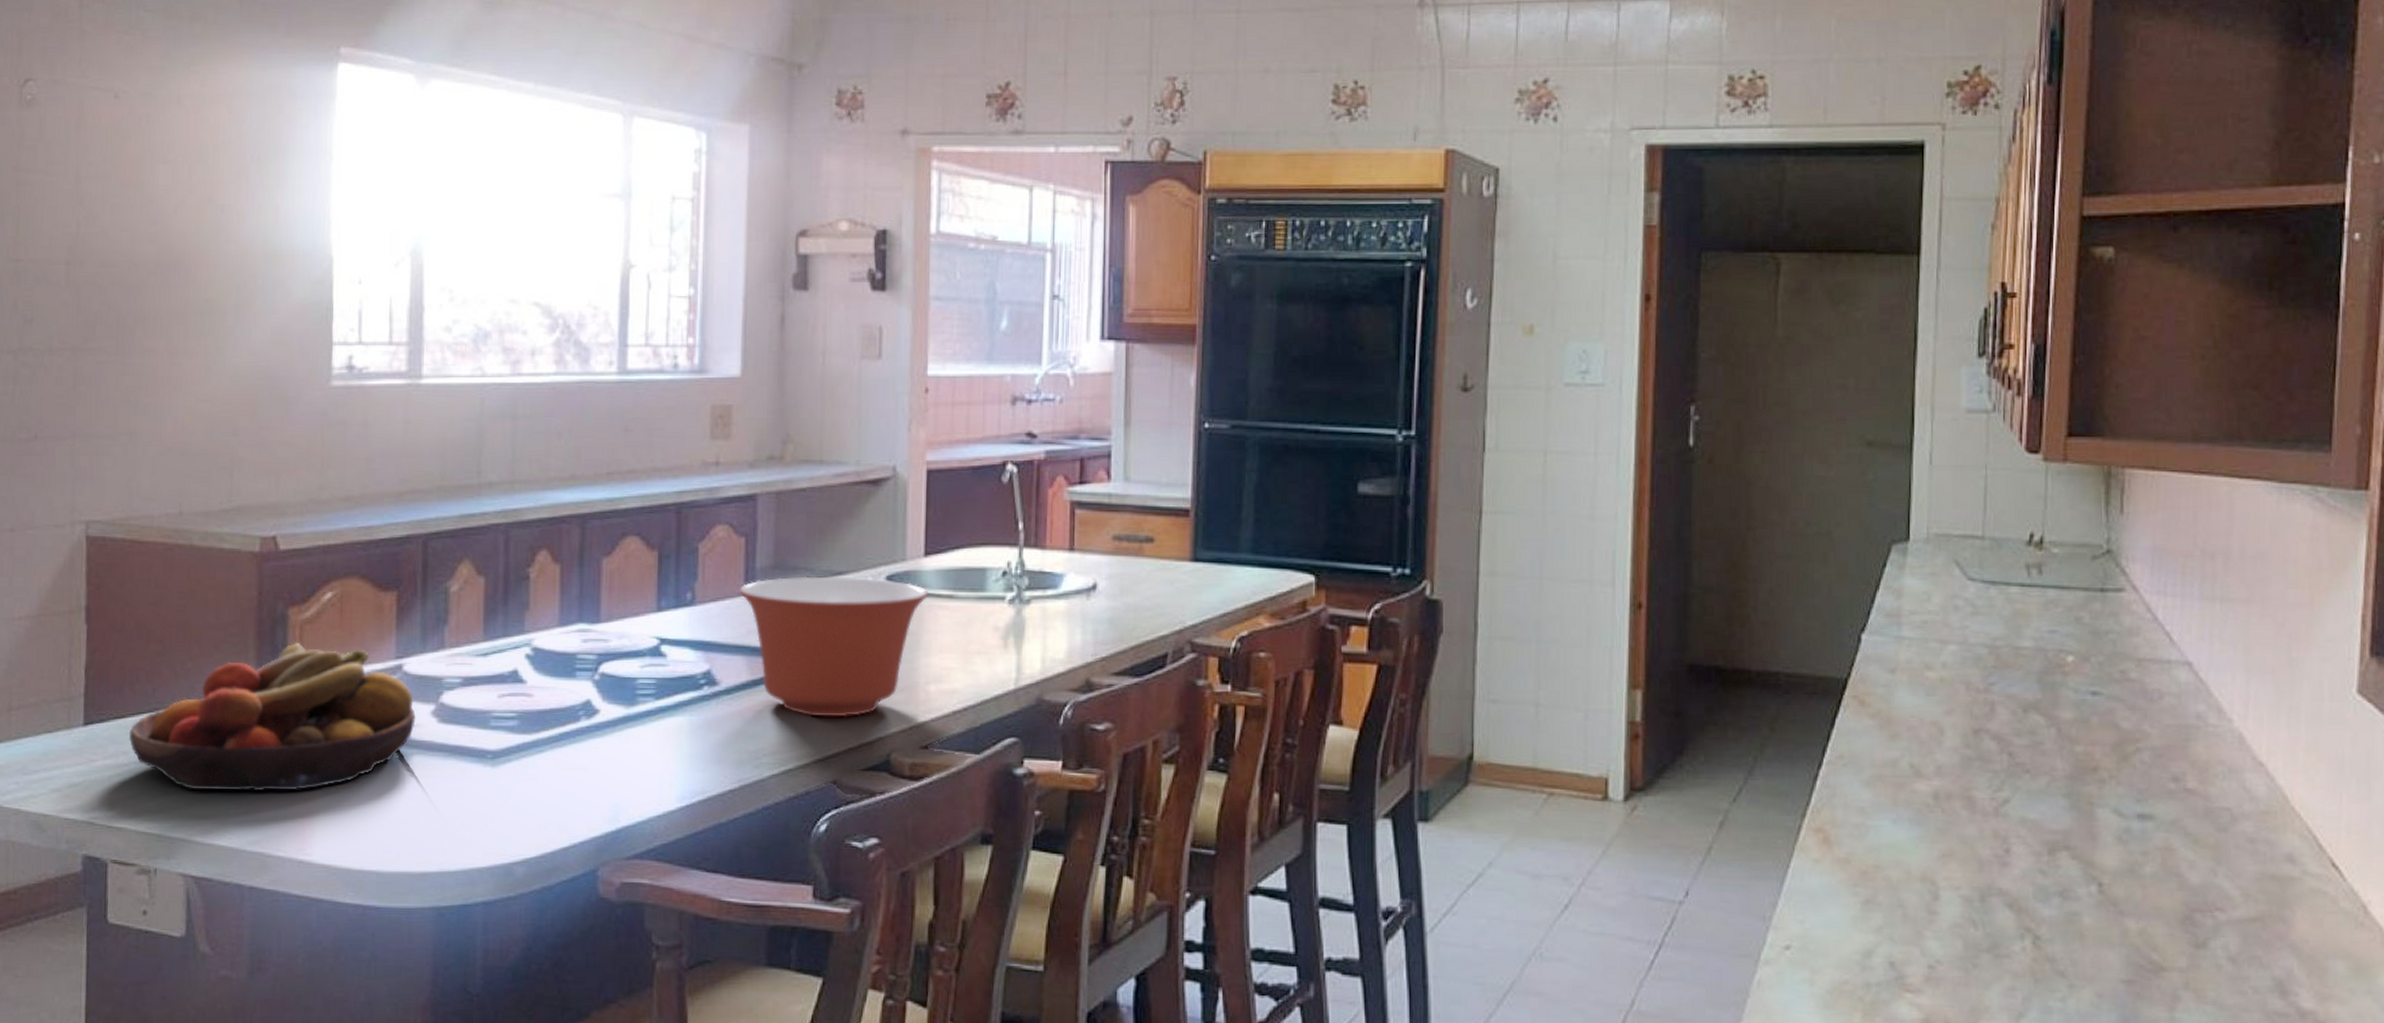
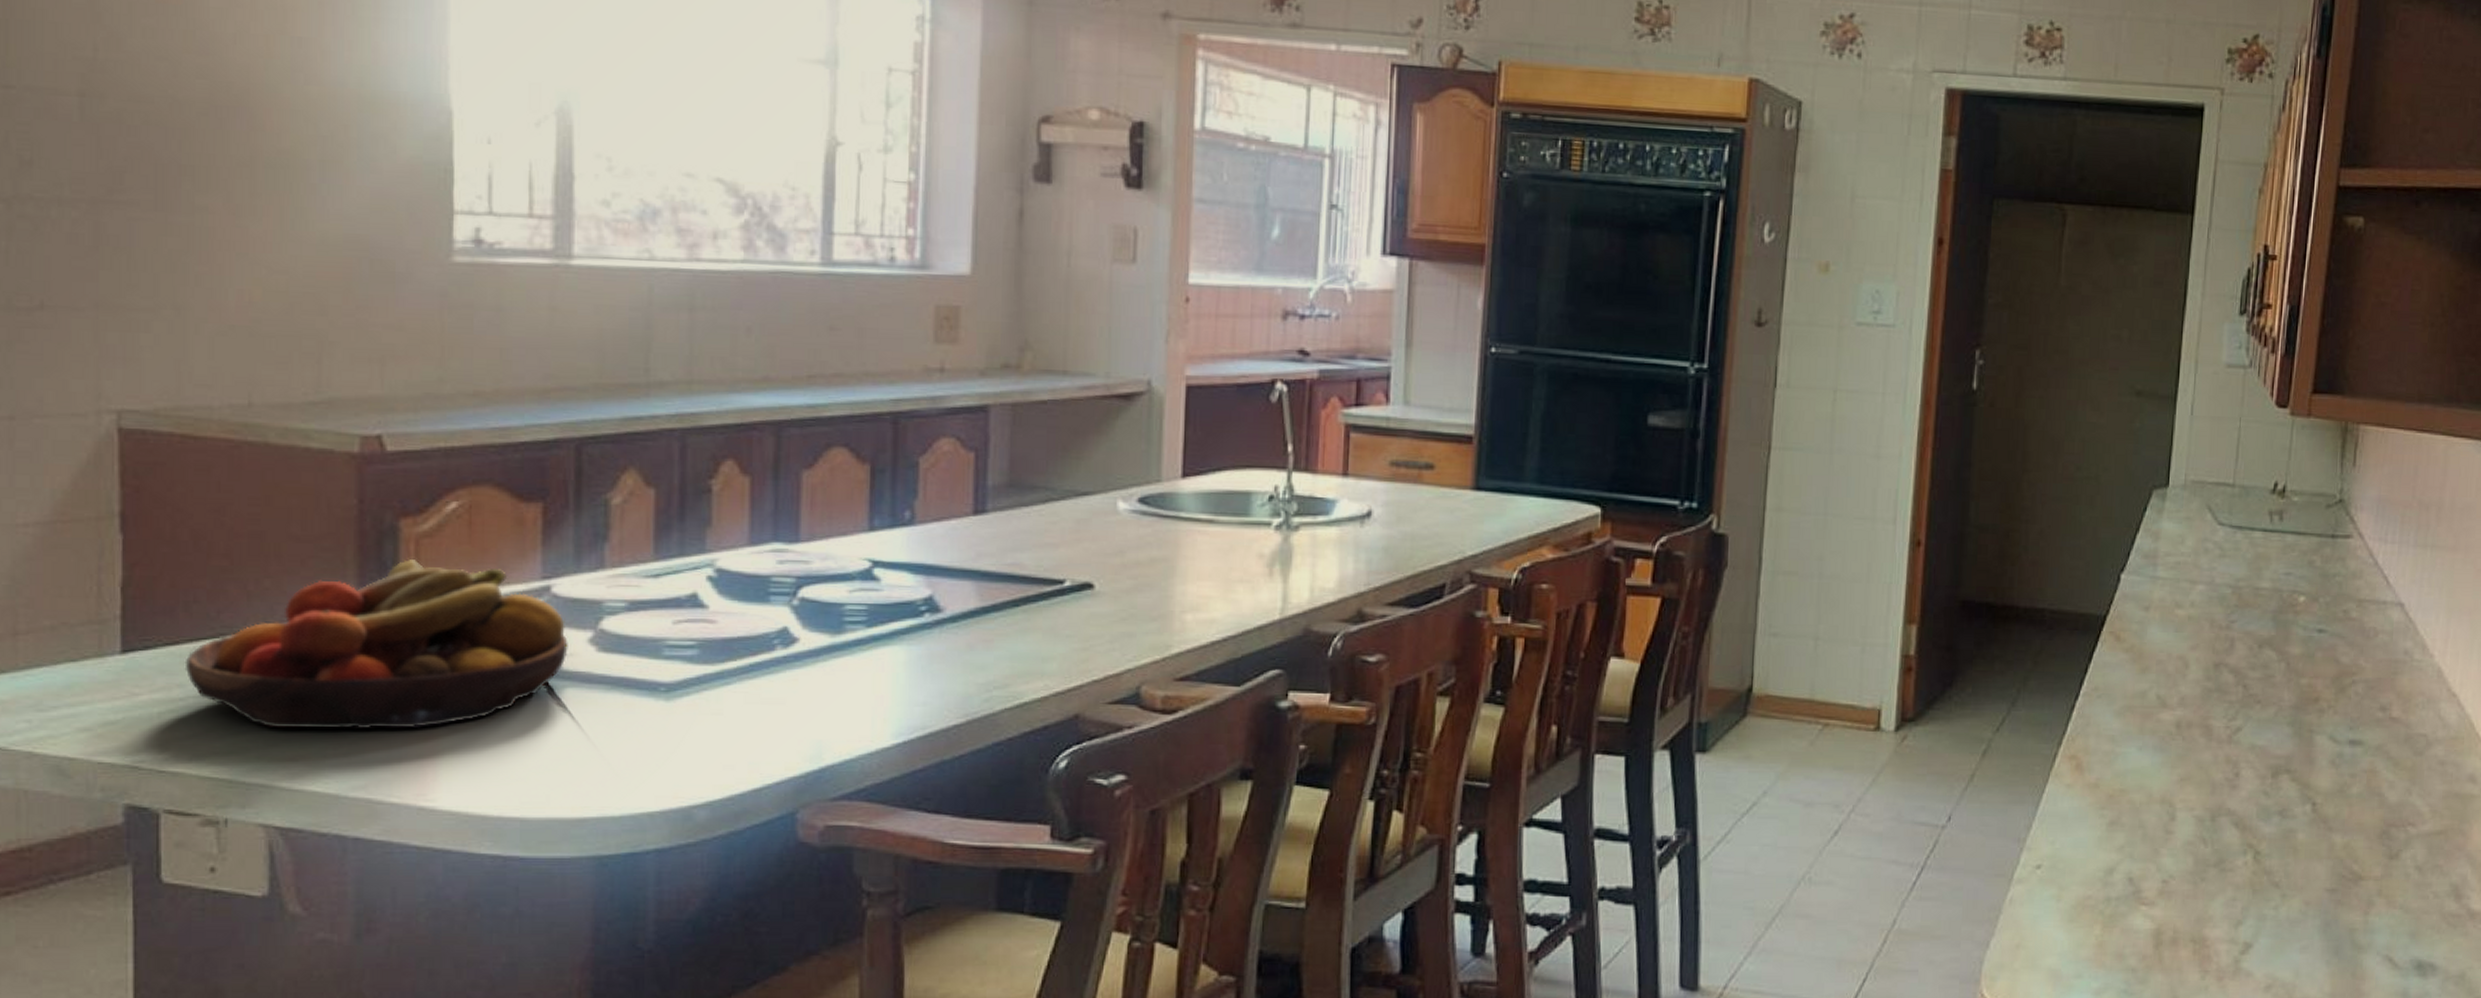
mixing bowl: present [739,576,929,718] -> none [967,496,1187,648]

